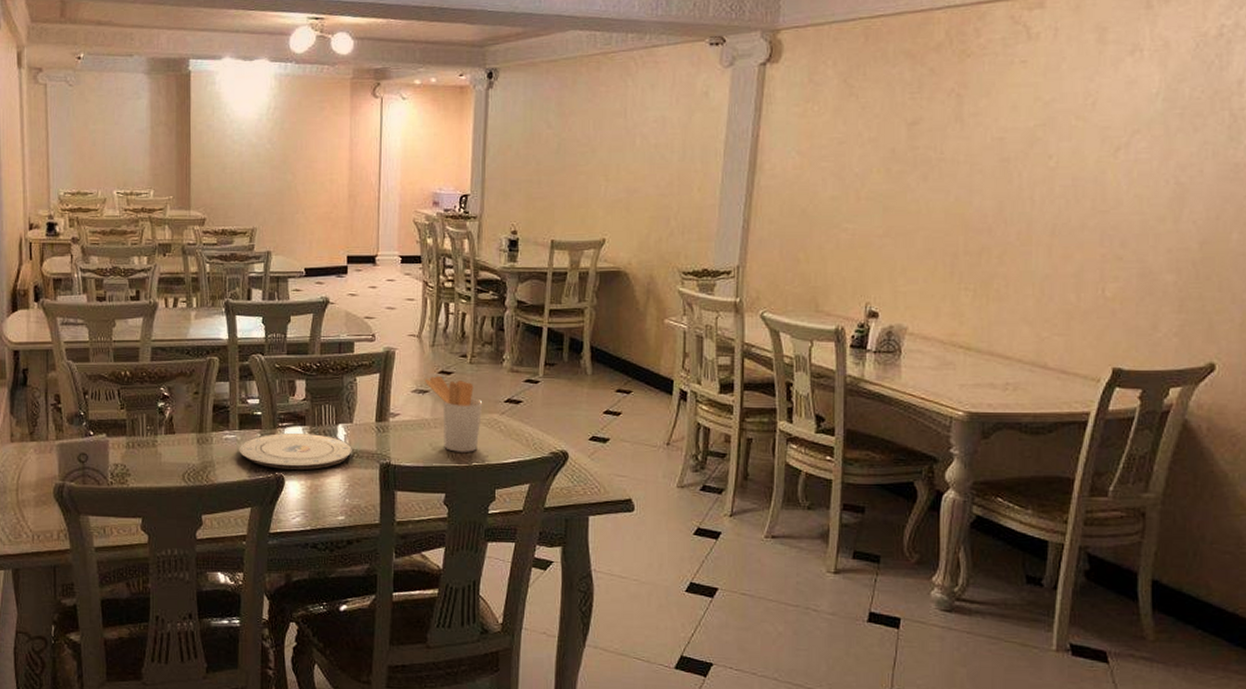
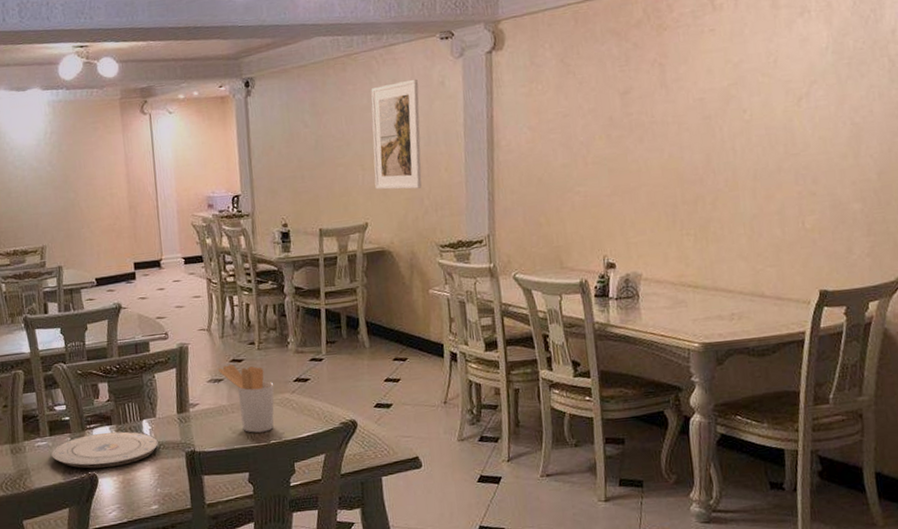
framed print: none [618,86,679,207] -> present [371,79,422,190]

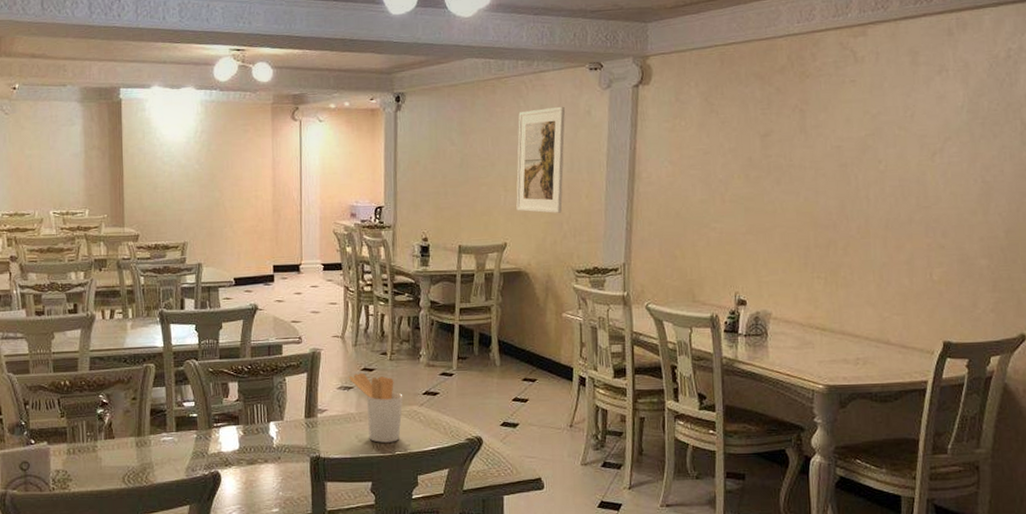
plate: present [51,431,159,469] -> none [176,431,284,467]

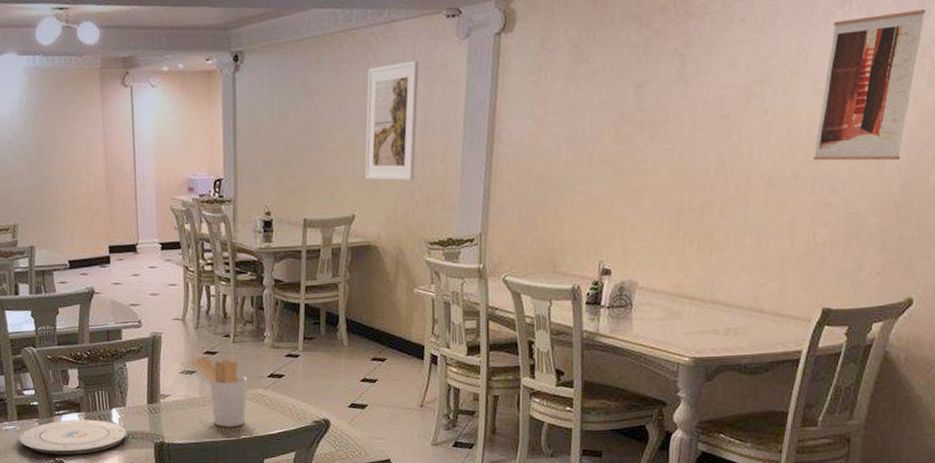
plate: none [176,431,284,467] -> present [19,419,127,455]
wall art: none [925,78,1014,209] -> present [814,9,926,161]

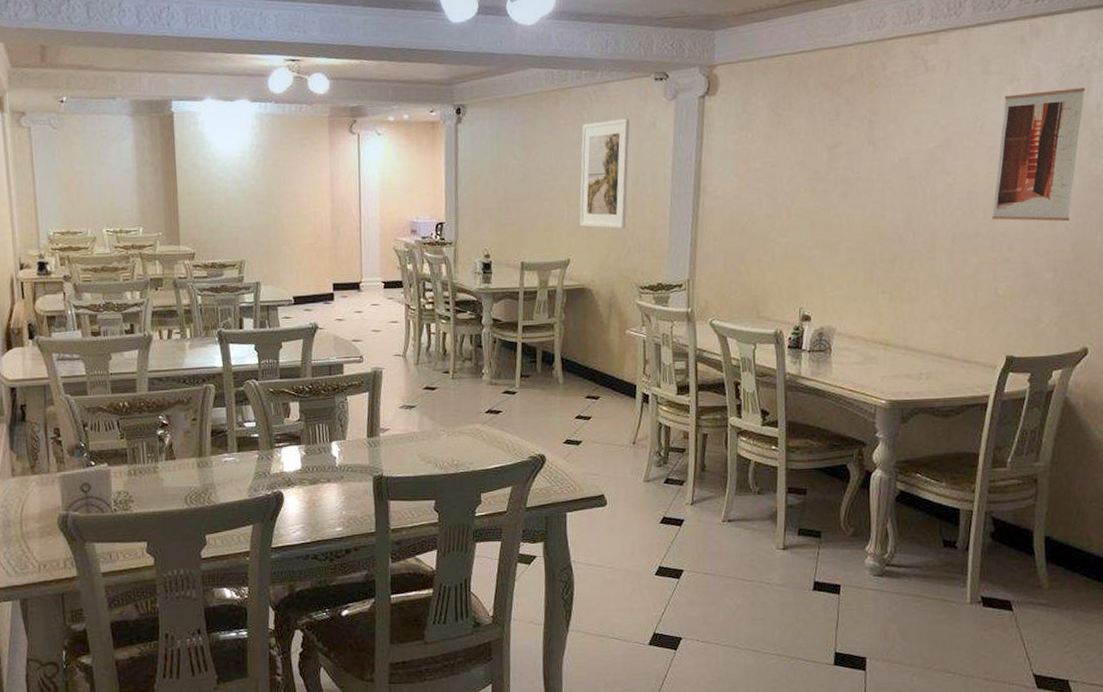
plate: present [19,419,127,455] -> none [238,451,347,487]
utensil holder: present [191,356,248,427] -> none [411,391,466,461]

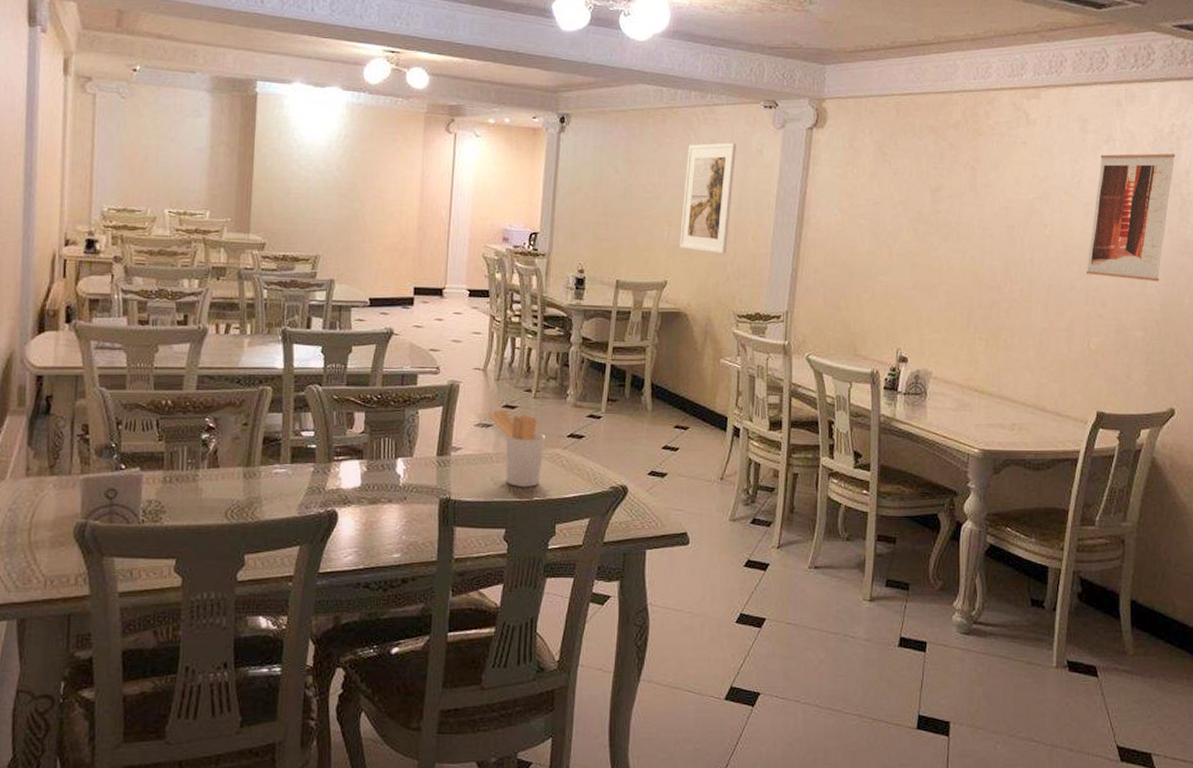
utensil holder: none [411,391,466,461] -> present [489,409,546,487]

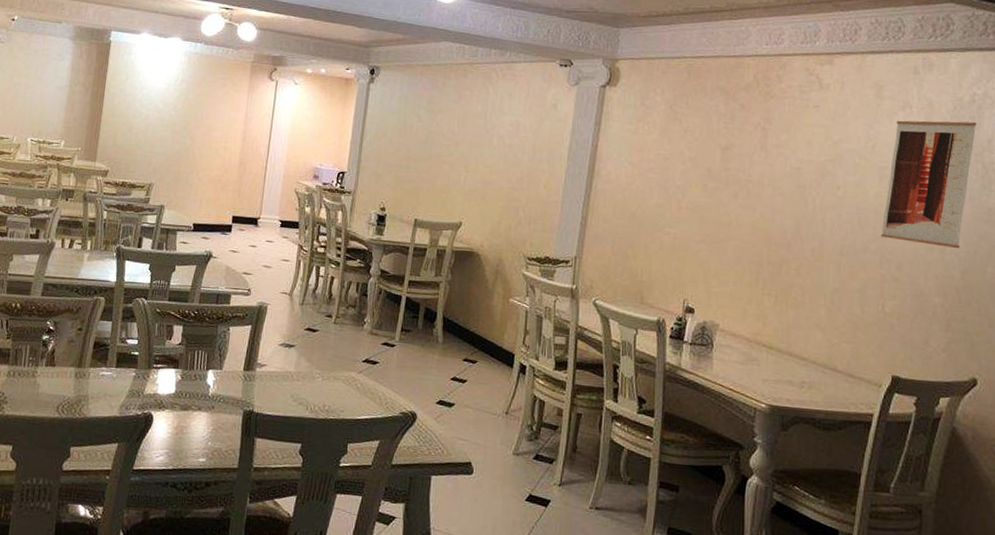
utensil holder: present [489,409,546,487] -> none [292,332,343,406]
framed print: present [680,142,736,254] -> none [475,97,532,200]

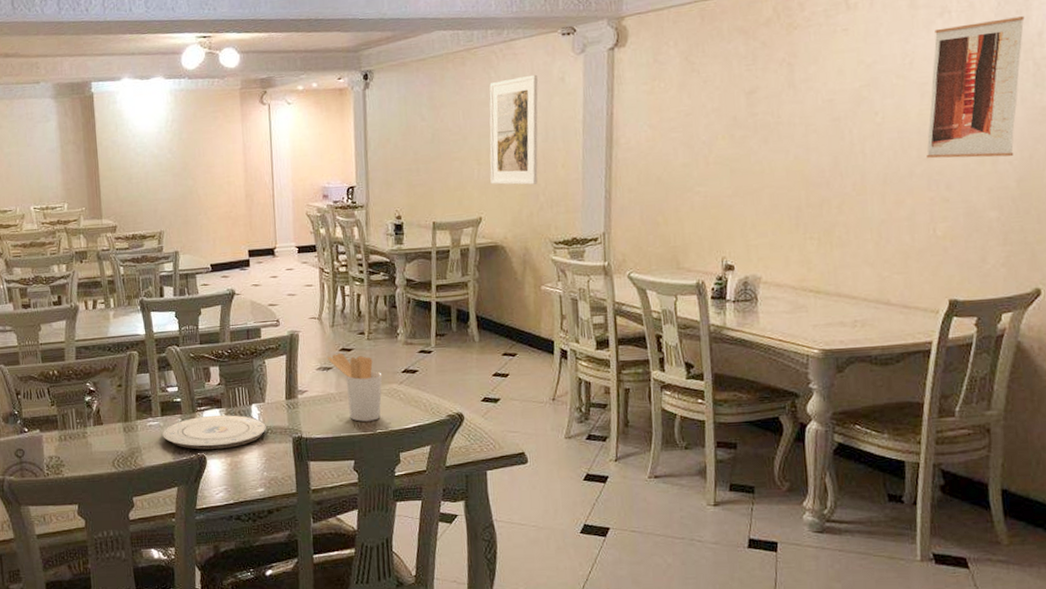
plate: none [113,374,220,411] -> present [162,414,266,450]
utensil holder: none [292,332,343,406] -> present [328,352,383,422]
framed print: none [475,97,532,200] -> present [489,74,538,185]

